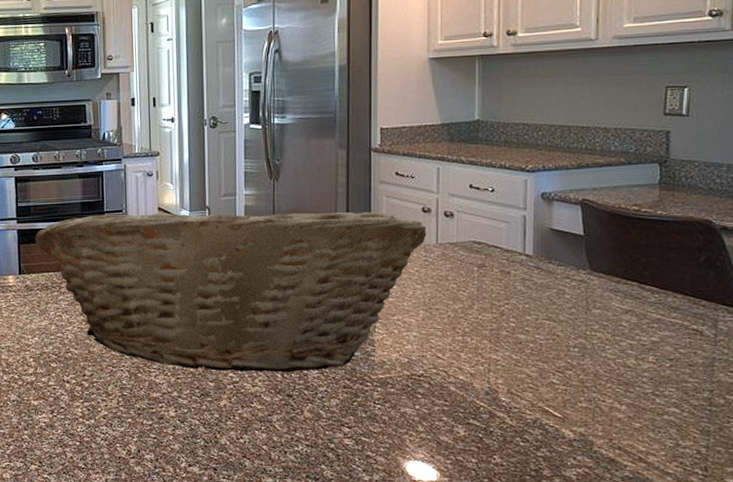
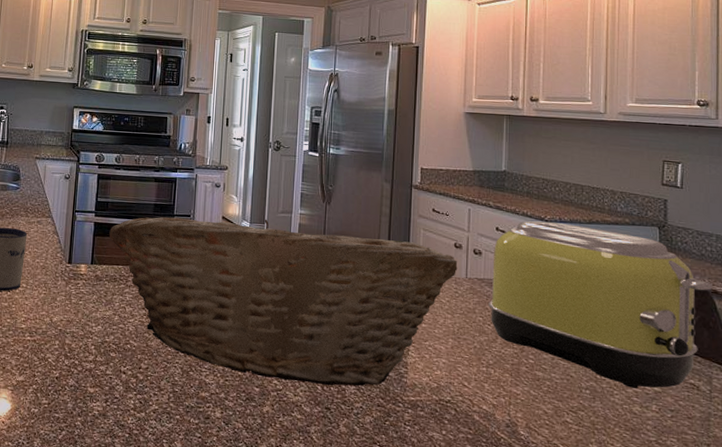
toaster: none [463,171,723,341] -> present [488,221,714,388]

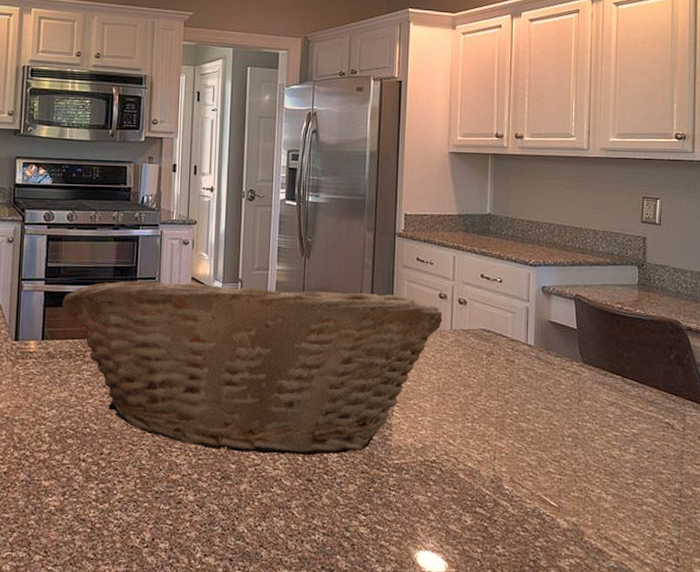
toaster: present [488,221,714,388] -> none [473,265,688,432]

